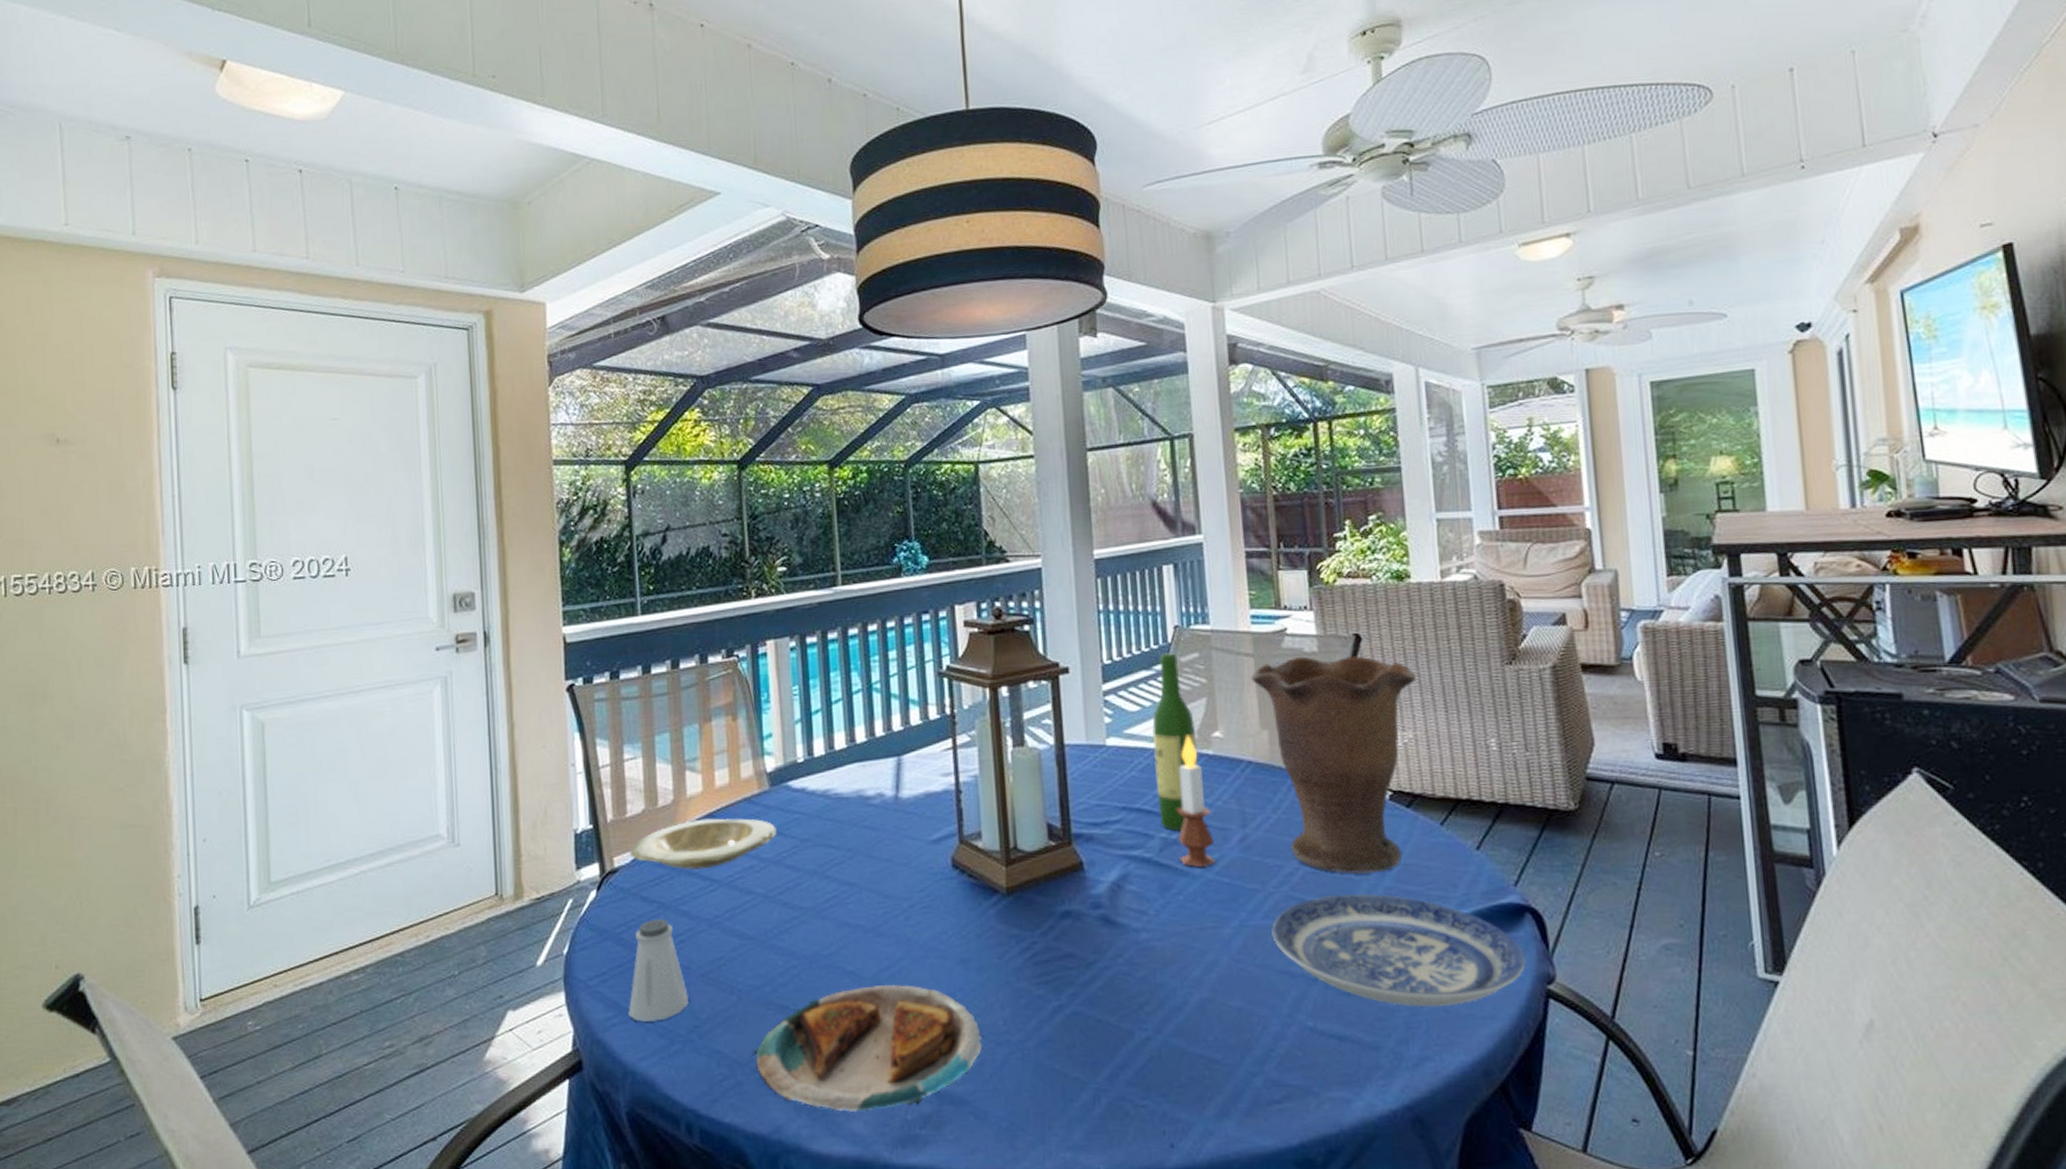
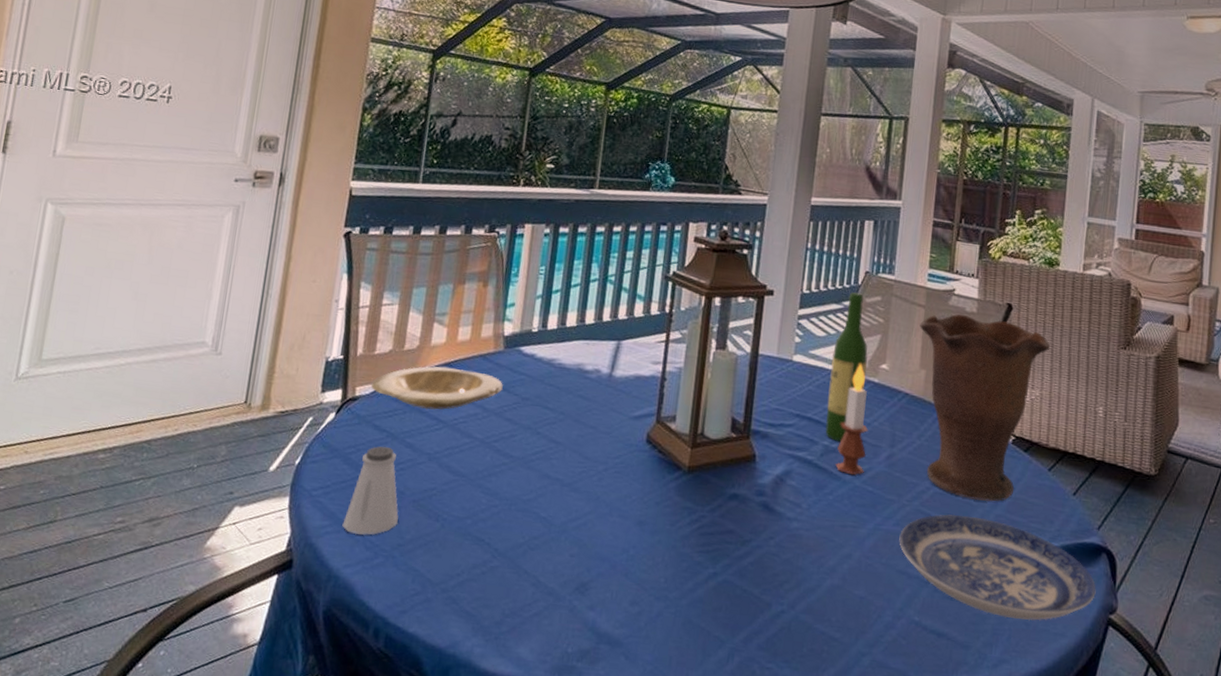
plate: present [751,984,983,1112] -> none [443,532,645,642]

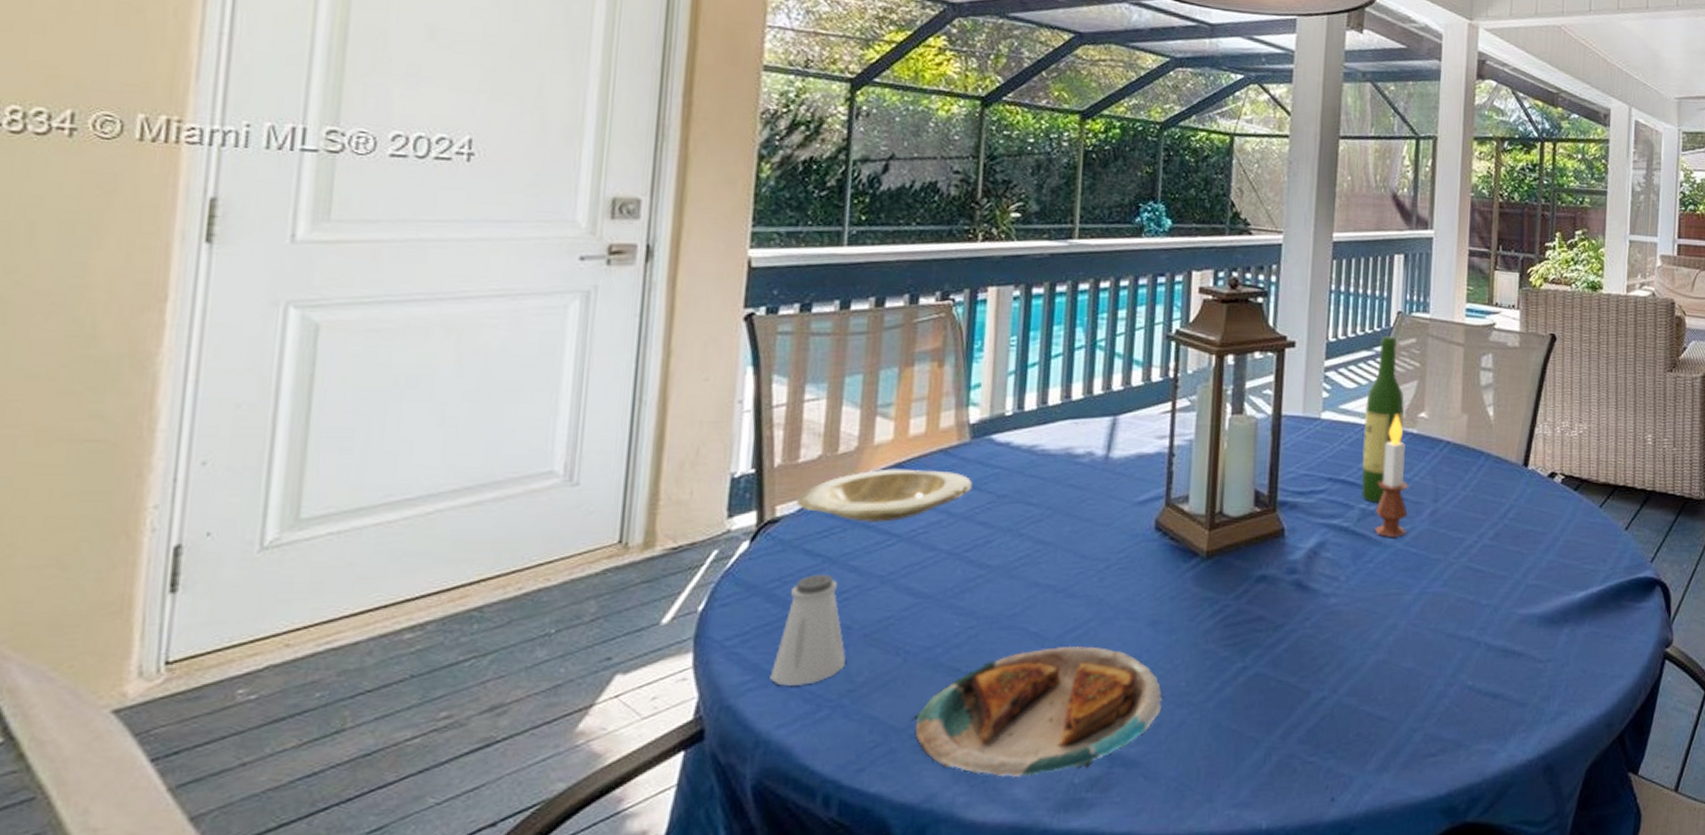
plate: none [443,532,645,642] -> present [911,645,1163,777]
plate: present [899,514,1096,621] -> none [1447,566,1652,667]
vase: present [919,314,1051,502] -> none [1459,349,1597,549]

